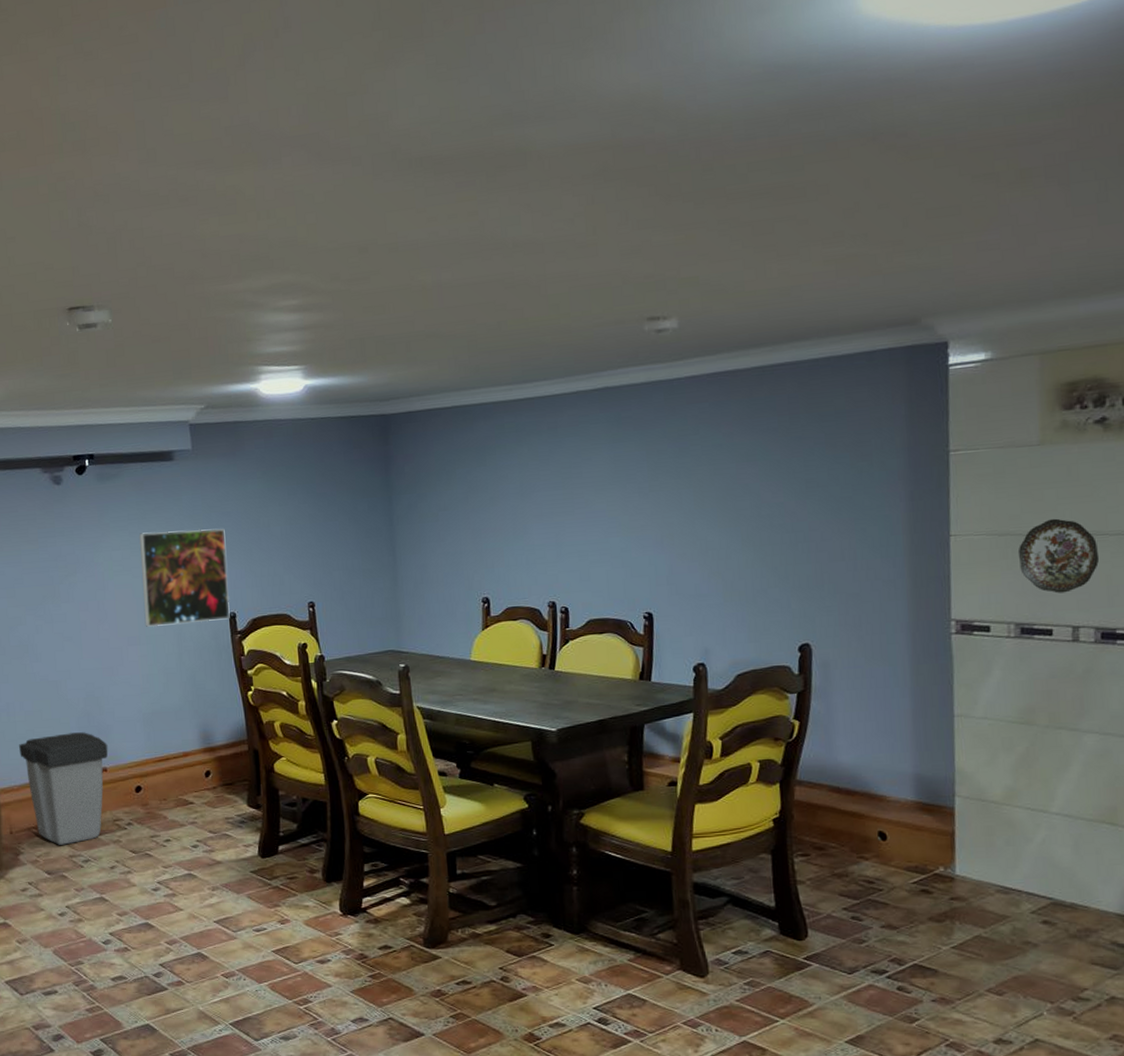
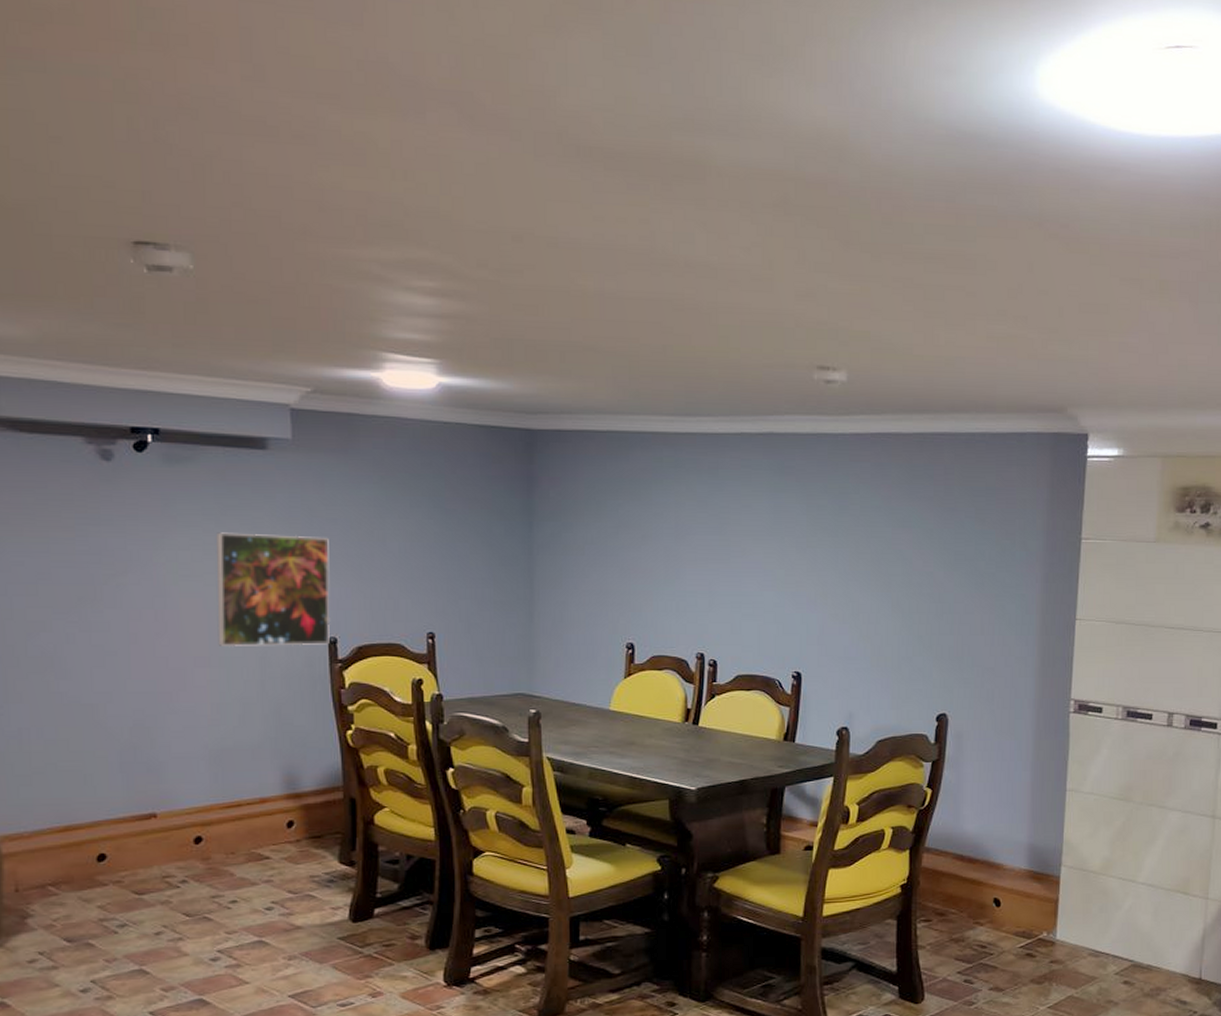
trash can: present [19,732,108,845] -> none [34,769,160,906]
decorative plate: present [1017,518,1100,594] -> none [1130,612,1194,681]

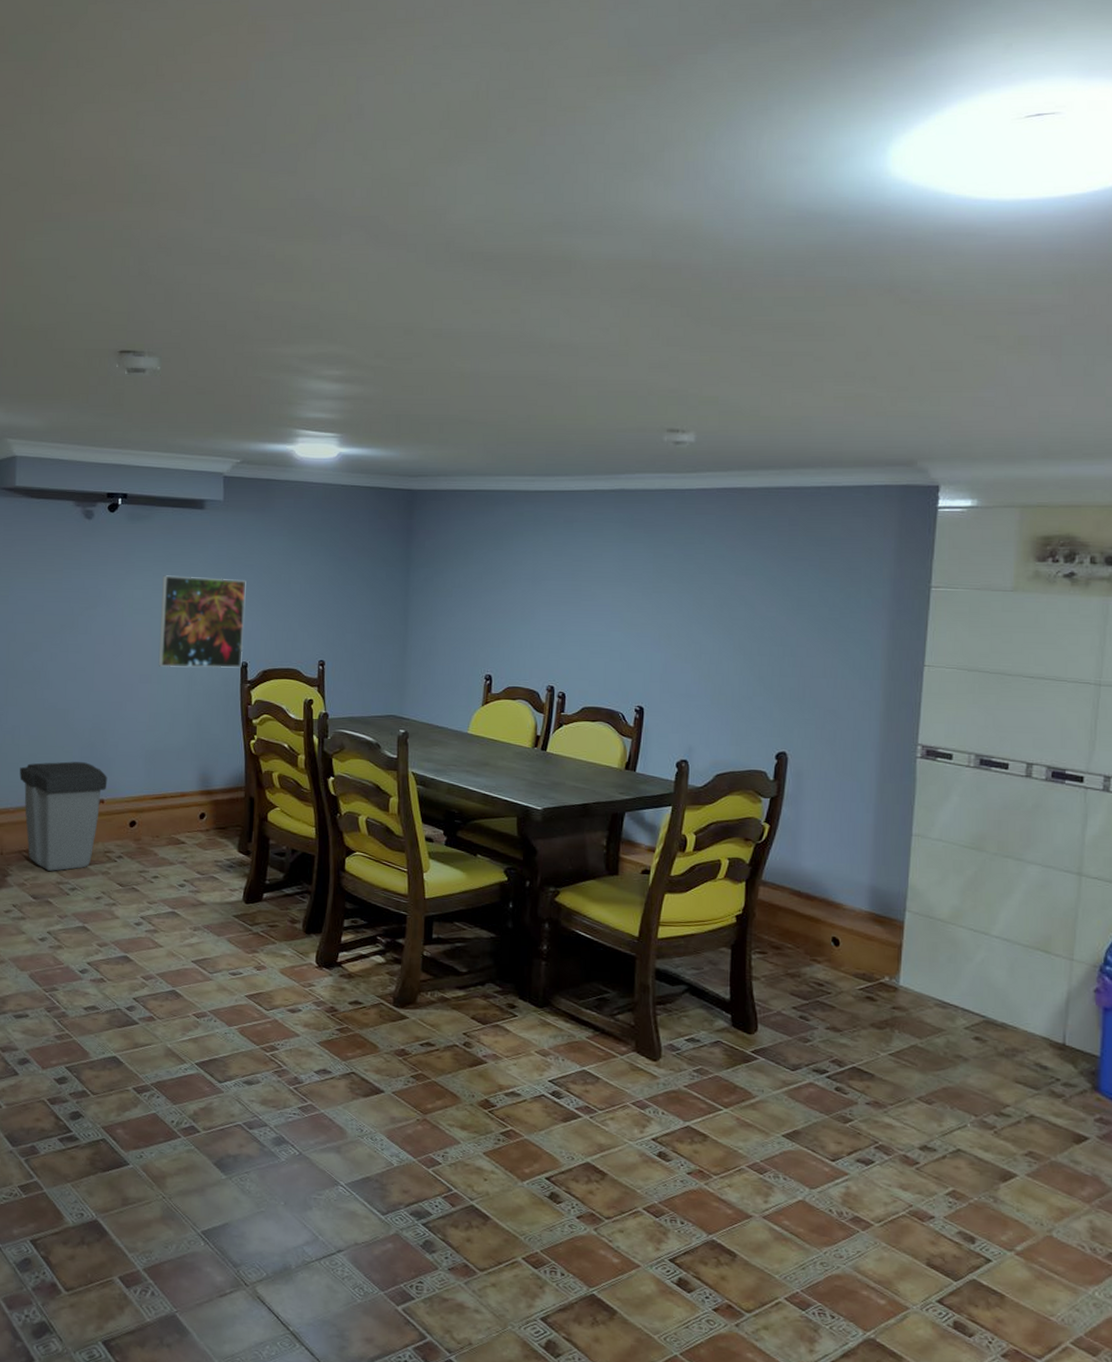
trash can: none [34,769,160,906] -> present [19,761,108,871]

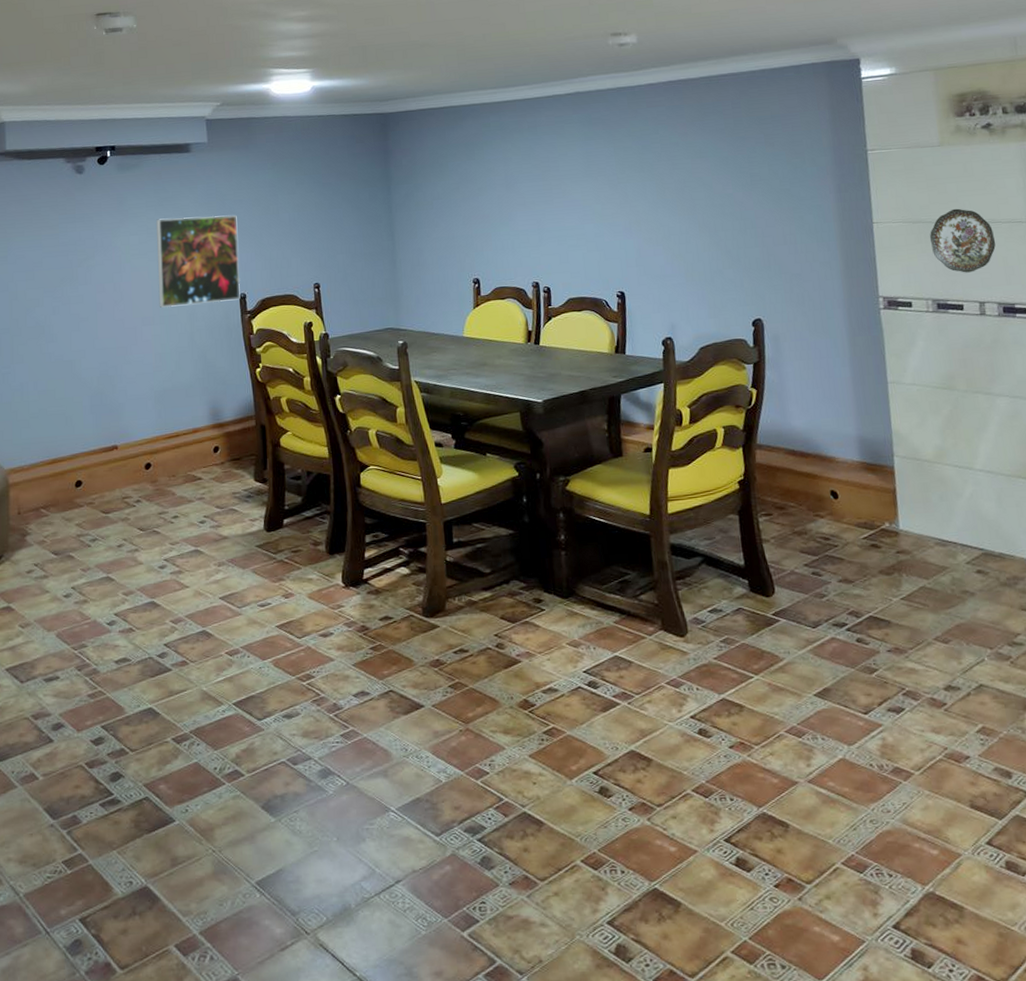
trash can: present [19,761,108,871] -> none [31,410,120,525]
decorative plate: none [984,660,1057,731] -> present [929,208,996,273]

